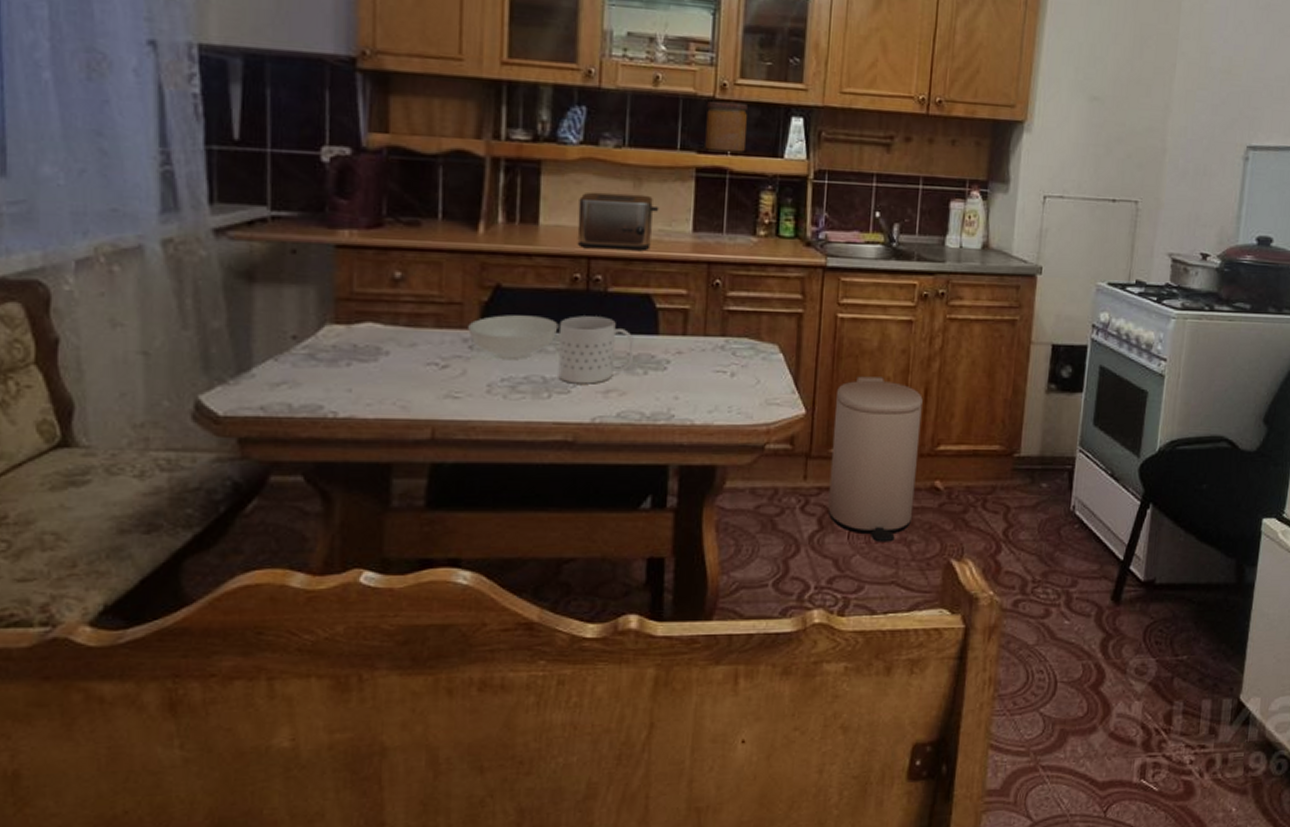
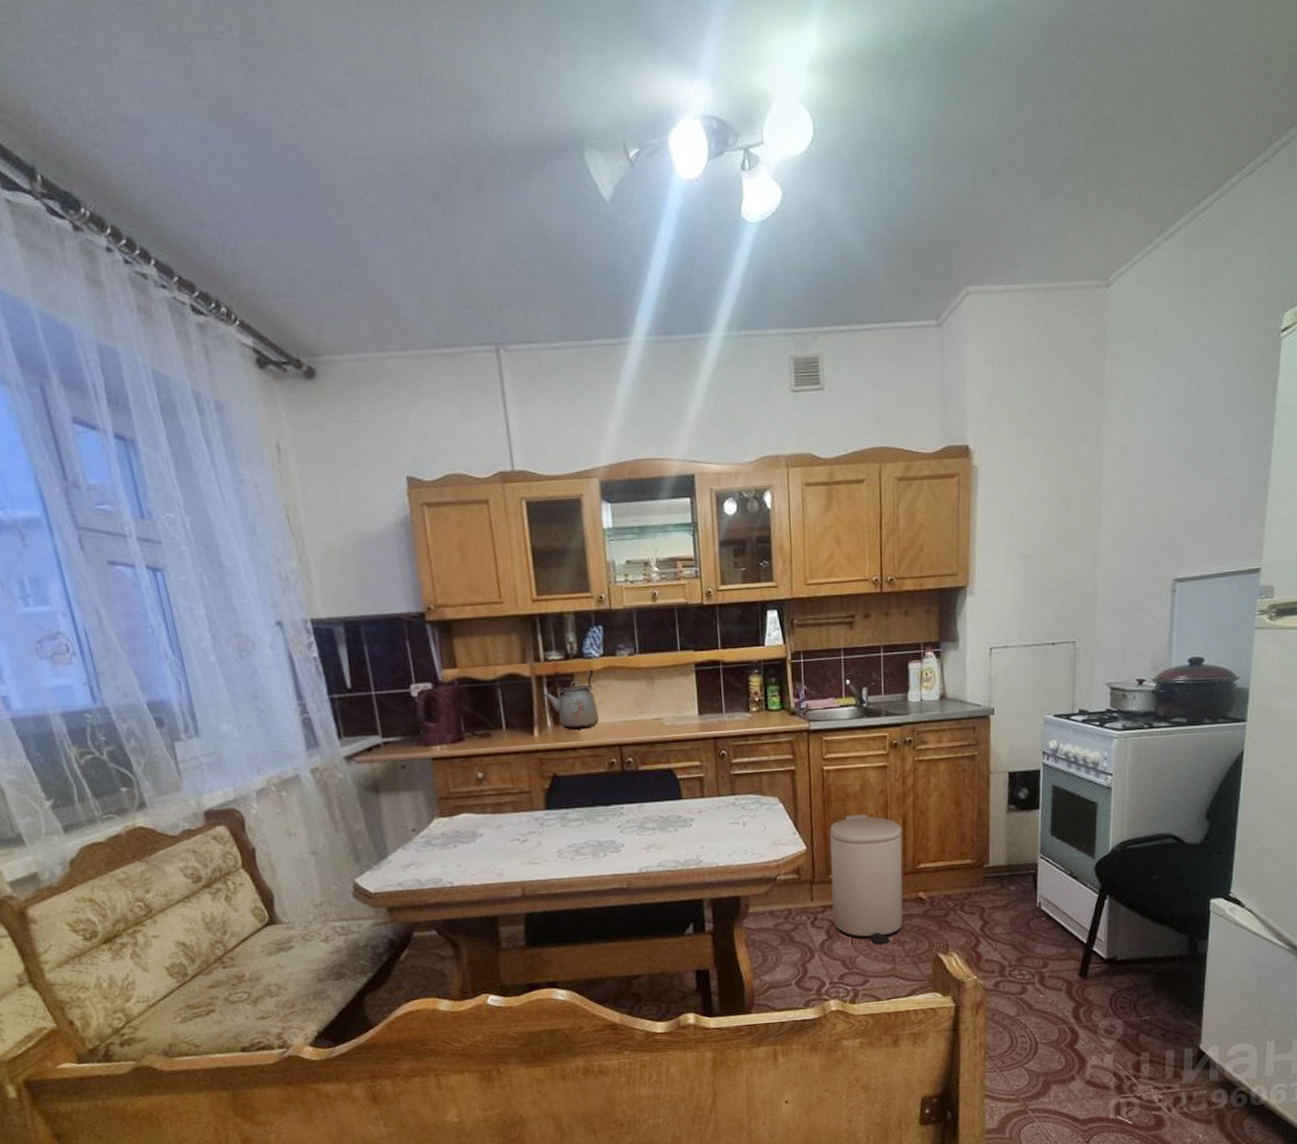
bowl: present [466,315,559,359] -> none [536,795,605,831]
kettle: none [498,154,567,232] -> present [543,667,599,730]
mug: present [558,316,634,384] -> none [604,790,665,844]
toaster: present [577,192,659,252] -> none [606,690,670,739]
jar: present [705,100,749,153] -> none [697,604,733,648]

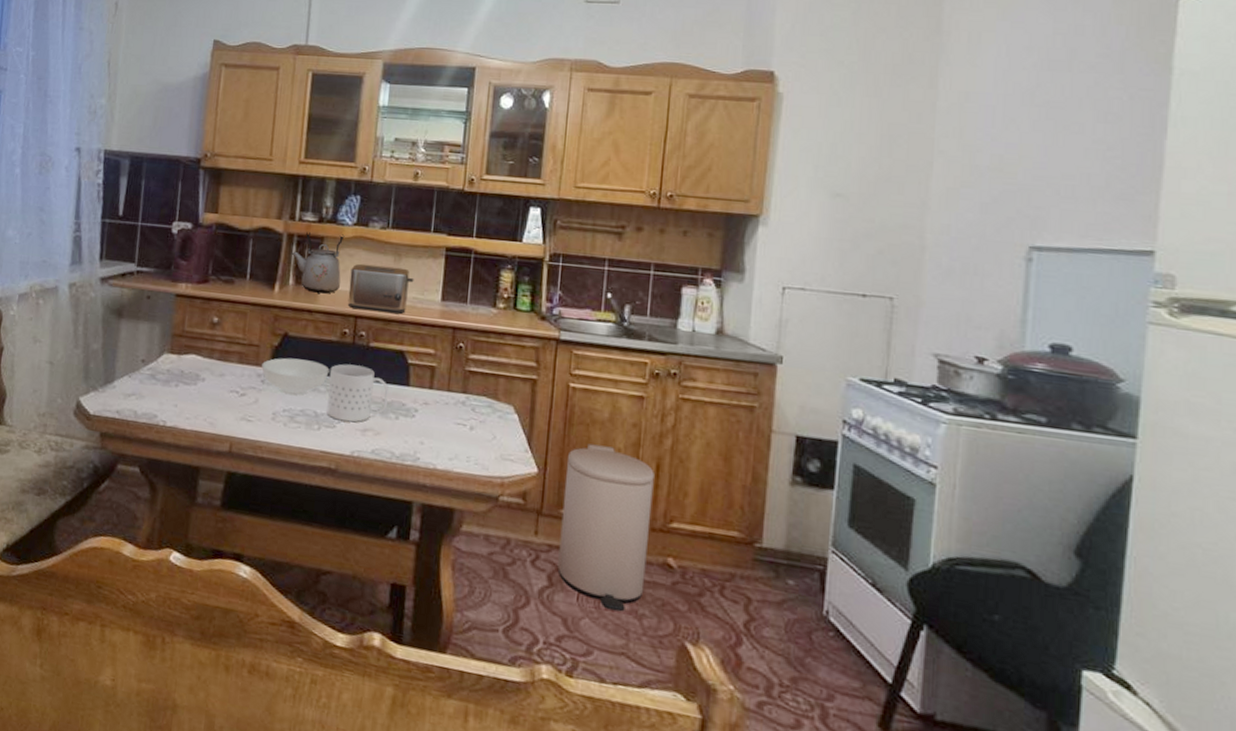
bowl: none [536,795,605,831] -> present [261,357,330,395]
mug: none [604,790,665,844] -> present [327,364,389,423]
toaster: none [606,690,670,739] -> present [347,263,414,315]

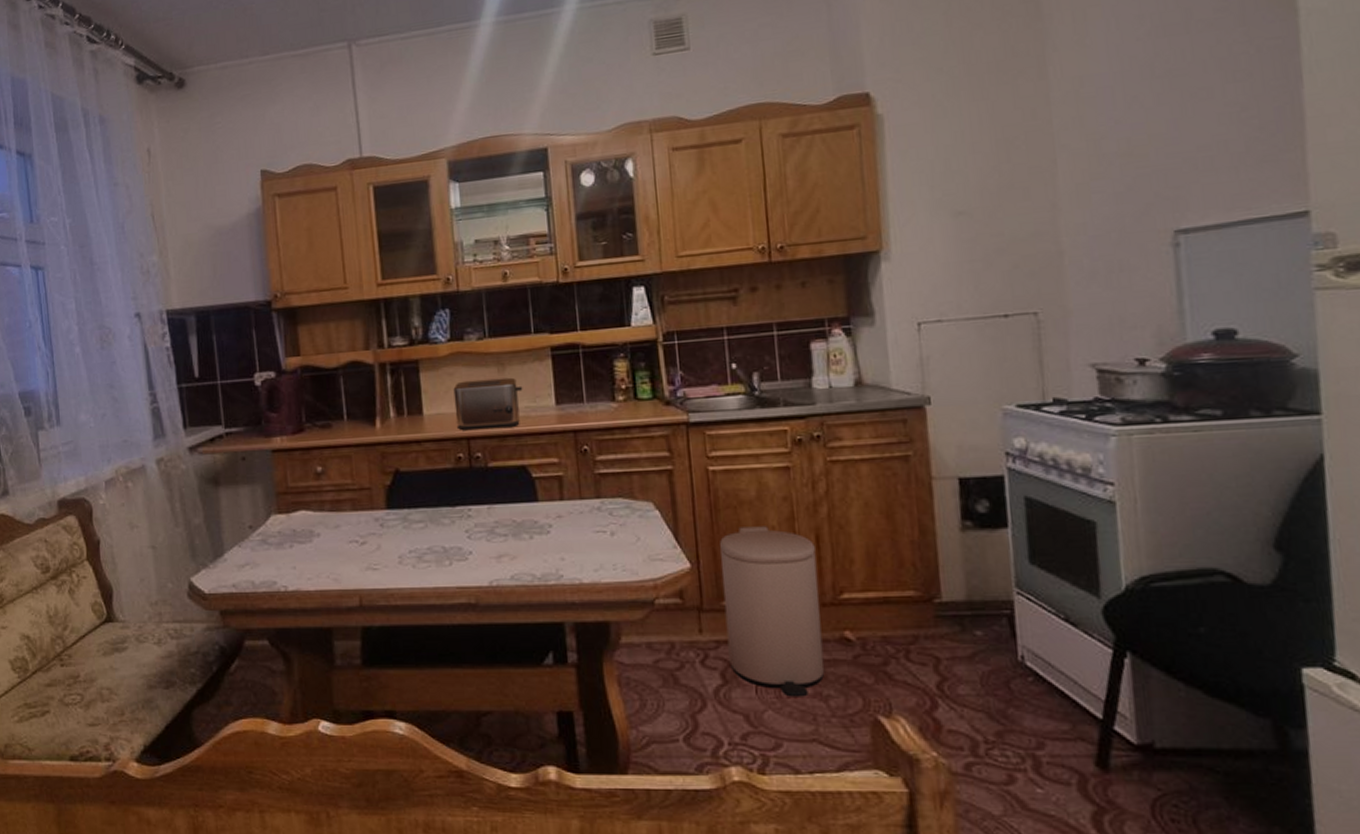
bowl: present [261,357,330,395] -> none [376,493,451,533]
kettle: present [291,232,344,294] -> none [386,353,445,421]
mug: present [327,364,389,423] -> none [450,489,518,552]

